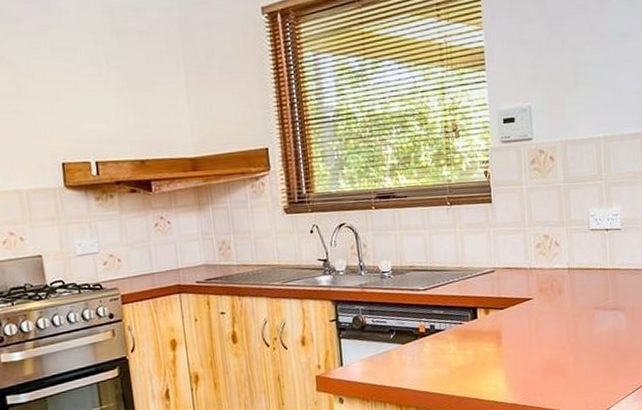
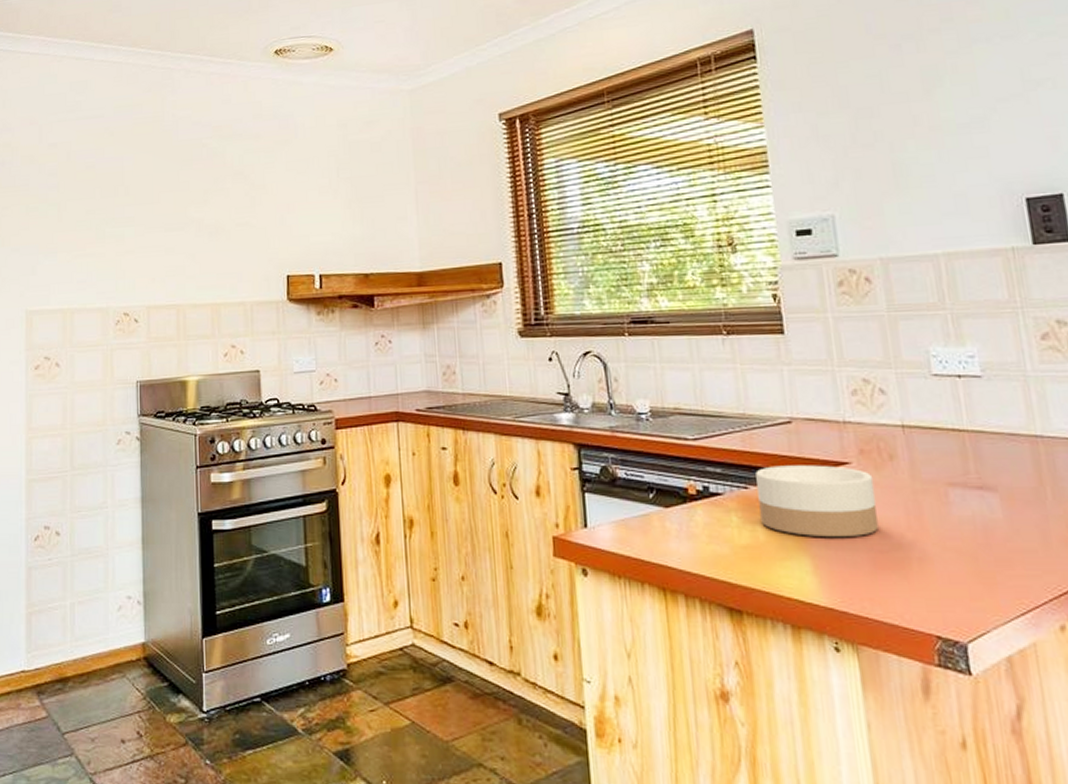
bowl: none [468,301,549,355] -> present [755,465,878,538]

